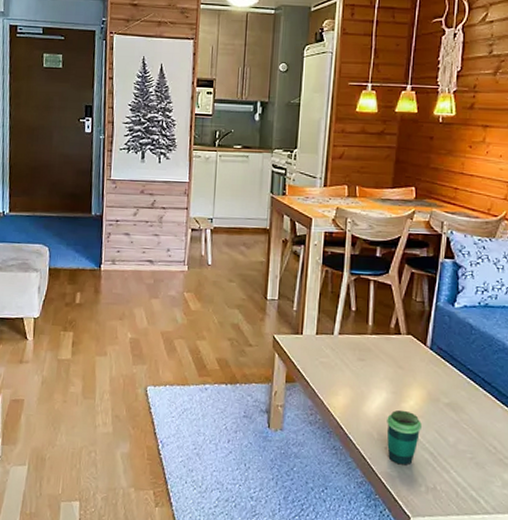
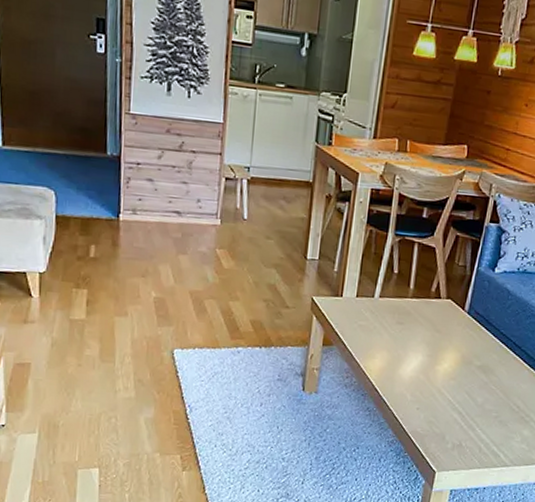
cup: present [386,409,422,465] -> none [419,372,453,425]

